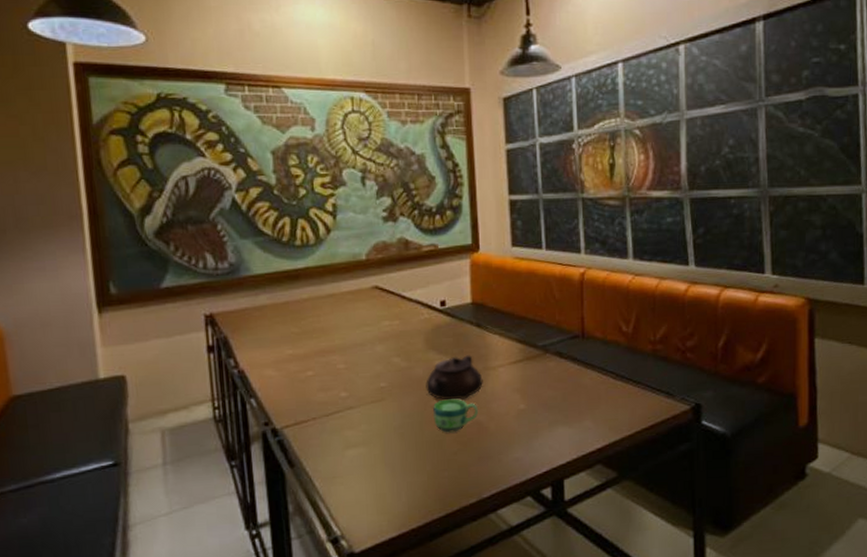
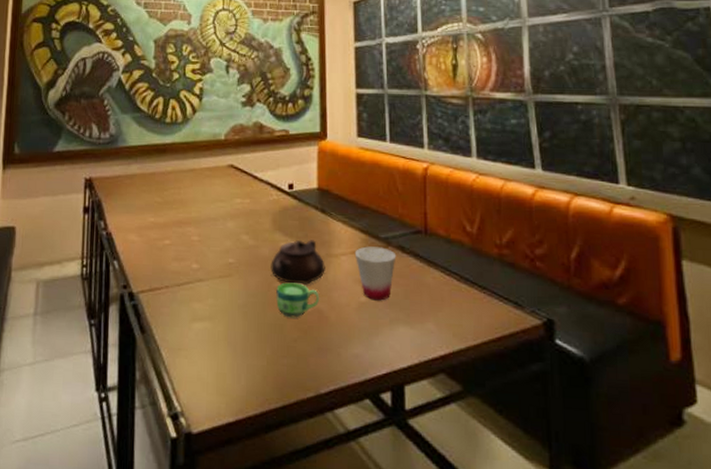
cup: none [512,355,554,406] -> present [354,246,397,301]

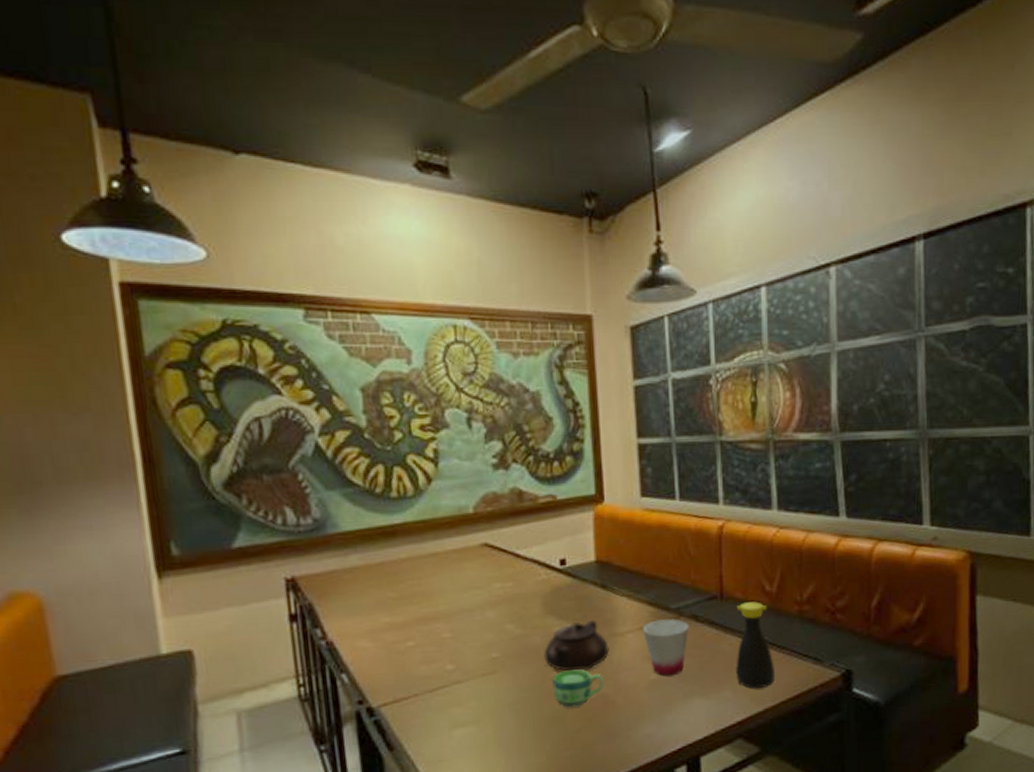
bottle: none [439,240,476,325] -> present [736,602,774,688]

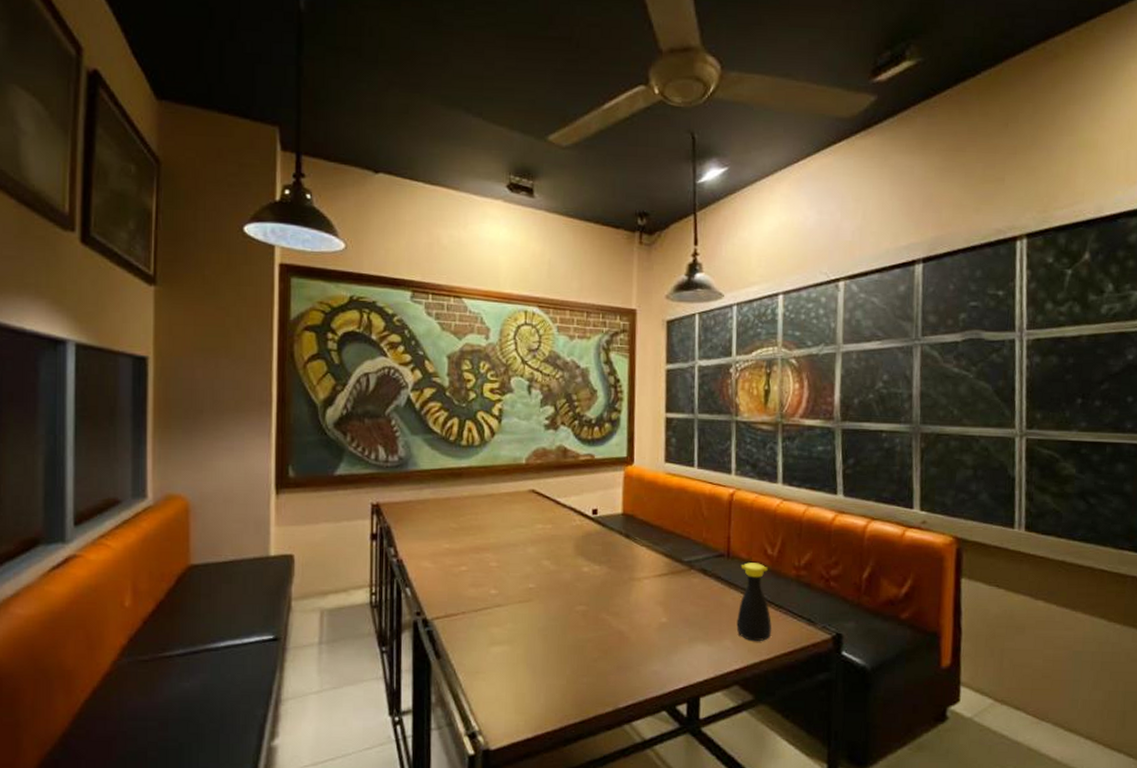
teapot: present [544,620,609,672] -> none [572,564,628,608]
cup: present [553,669,605,708] -> none [577,606,621,639]
cup: present [642,618,690,676] -> none [657,570,699,621]

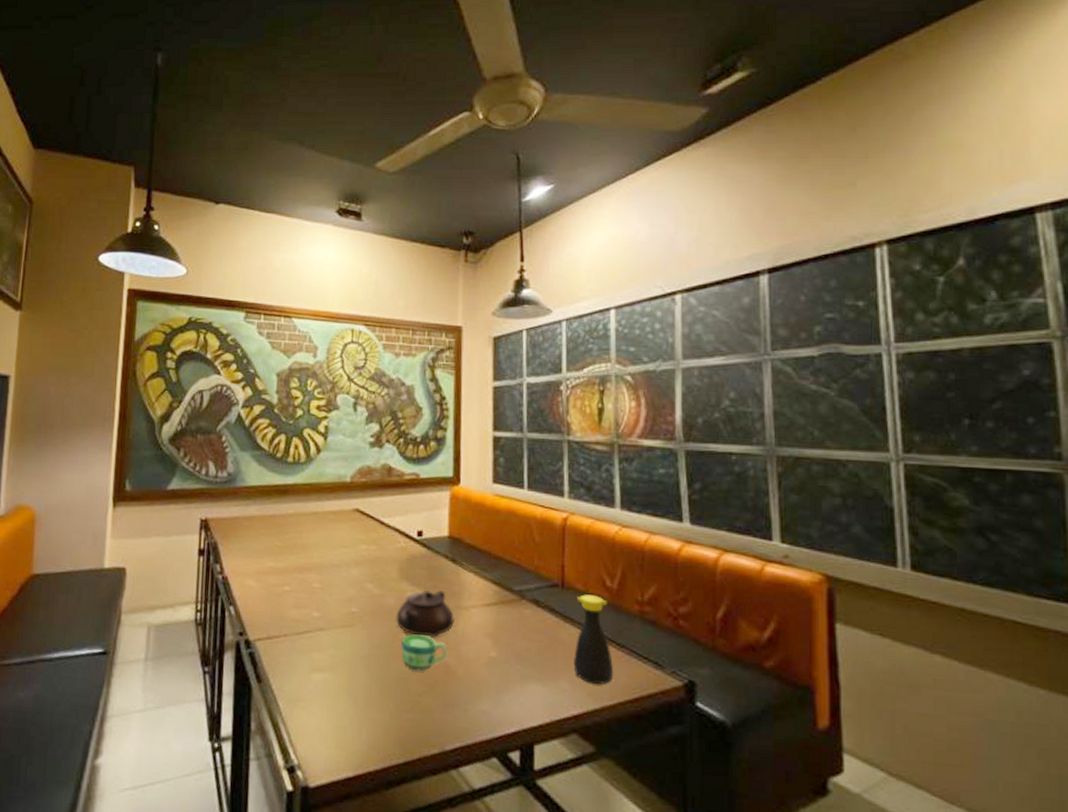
teapot: none [572,564,628,608] -> present [396,589,454,638]
cup: none [577,606,621,639] -> present [401,634,448,672]

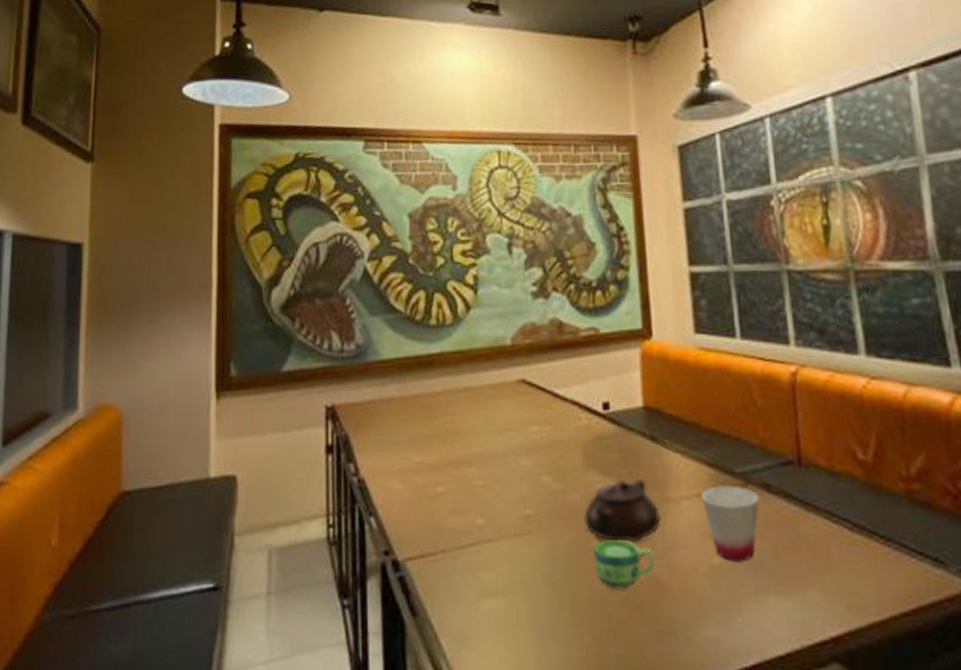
cup: none [486,599,531,656] -> present [700,486,760,562]
bottle: present [573,594,613,684] -> none [821,472,880,593]

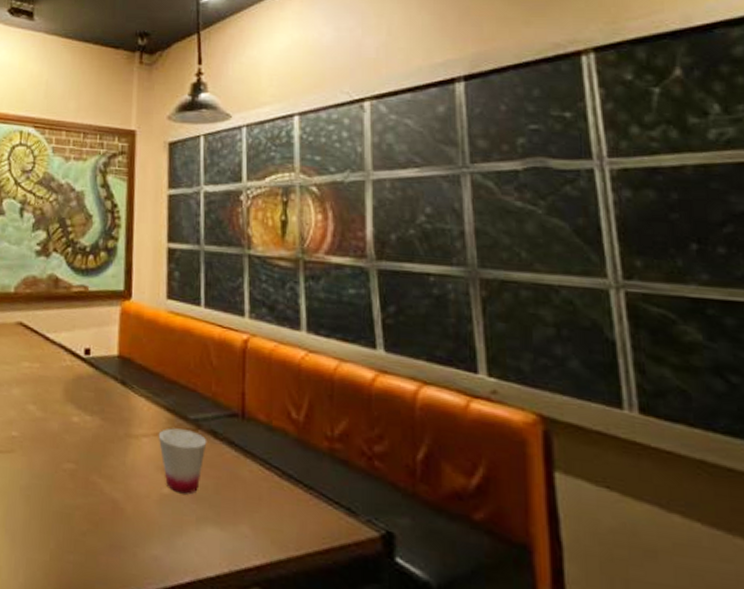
teapot: present [584,479,661,542] -> none [59,414,123,469]
cup: present [594,540,656,590] -> none [64,464,115,507]

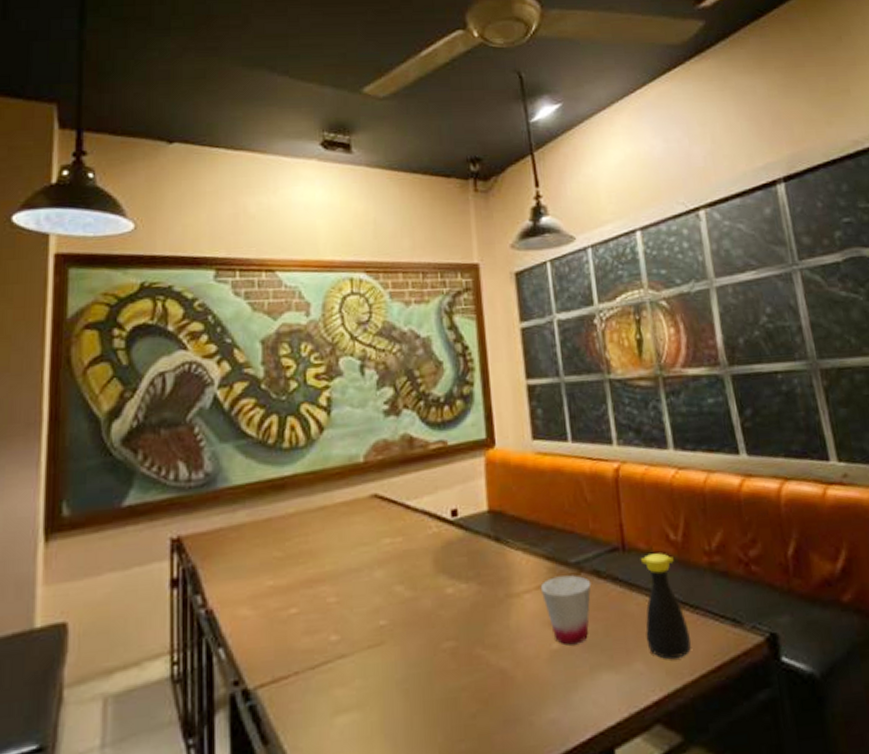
bottle: none [255,426,300,531] -> present [641,553,691,659]

